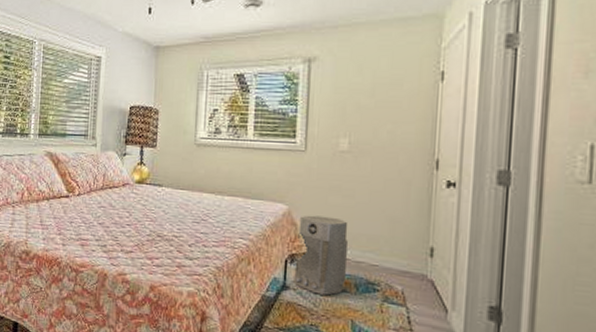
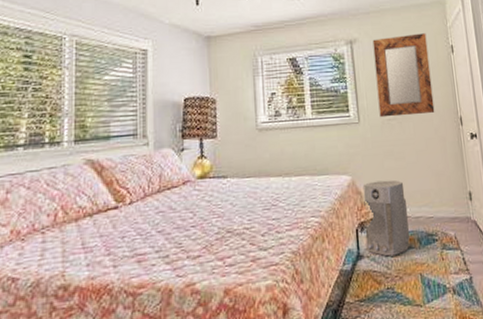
home mirror: none [331,54,409,151] -> present [372,33,435,118]

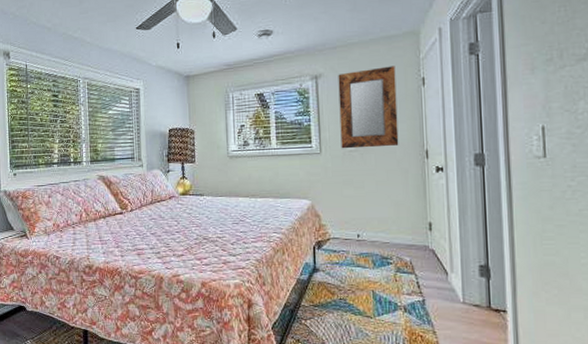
air purifier: present [363,180,410,257] -> none [321,206,364,273]

